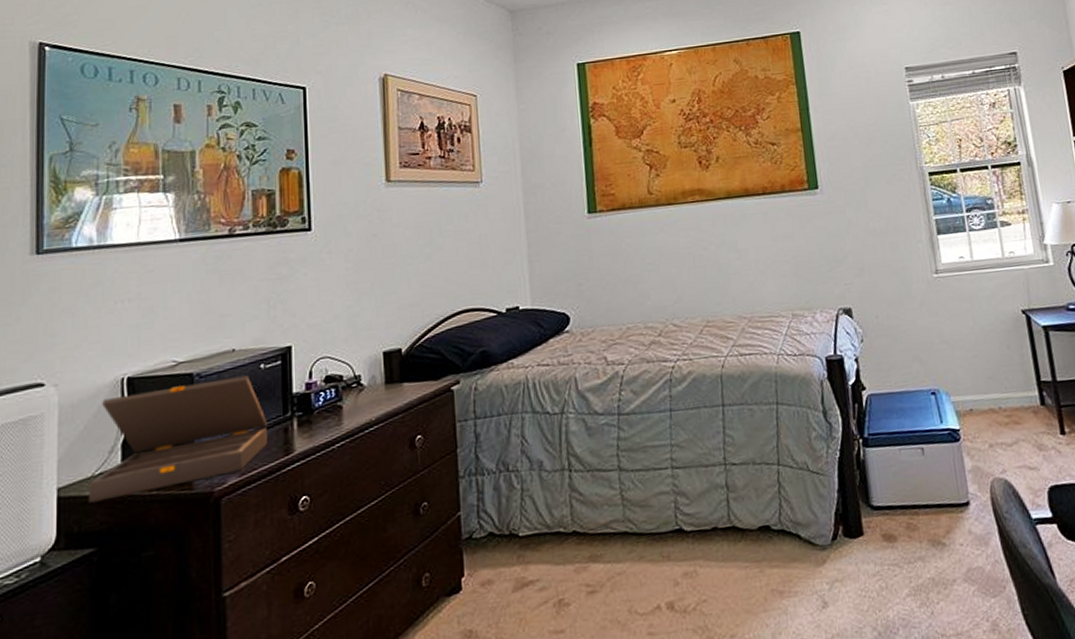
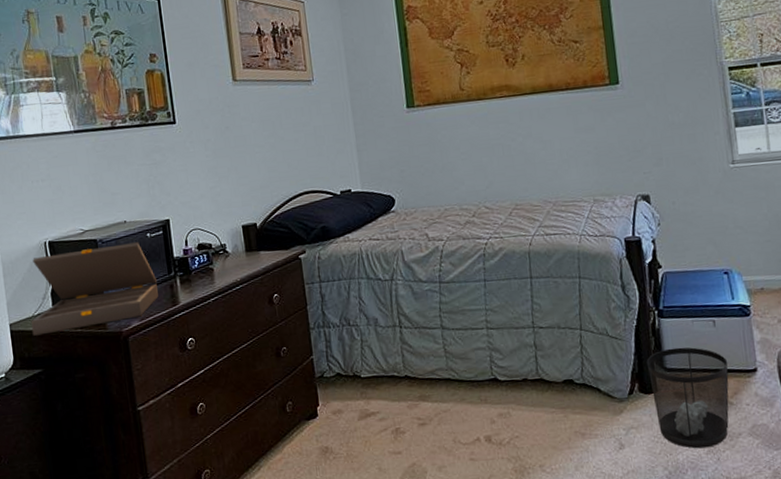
waste bin: none [851,480,943,602] -> present [646,347,729,449]

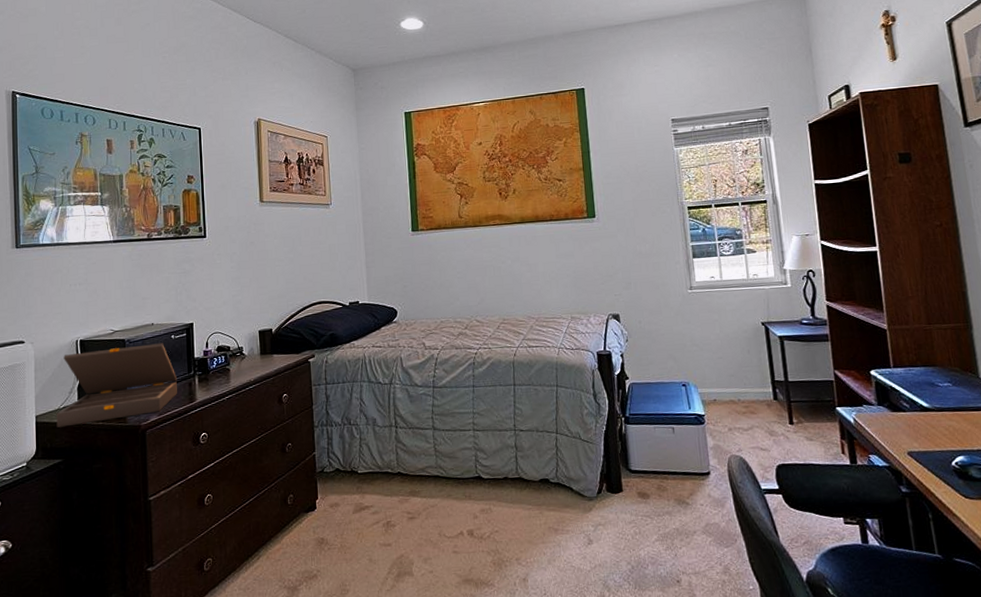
waste bin: present [646,347,729,449] -> none [613,451,686,545]

